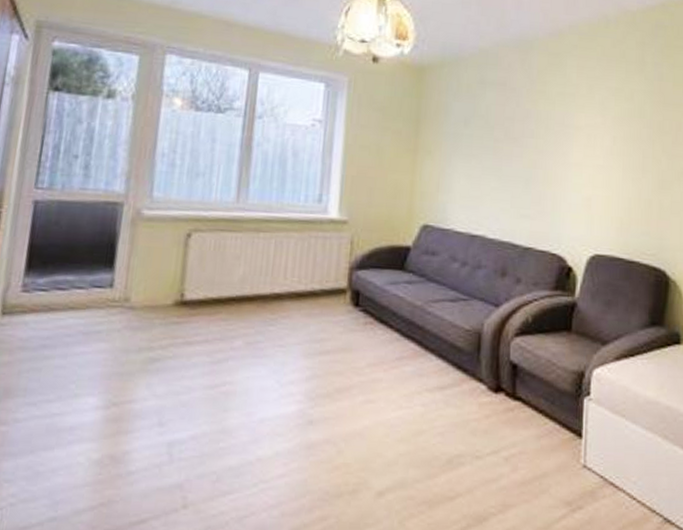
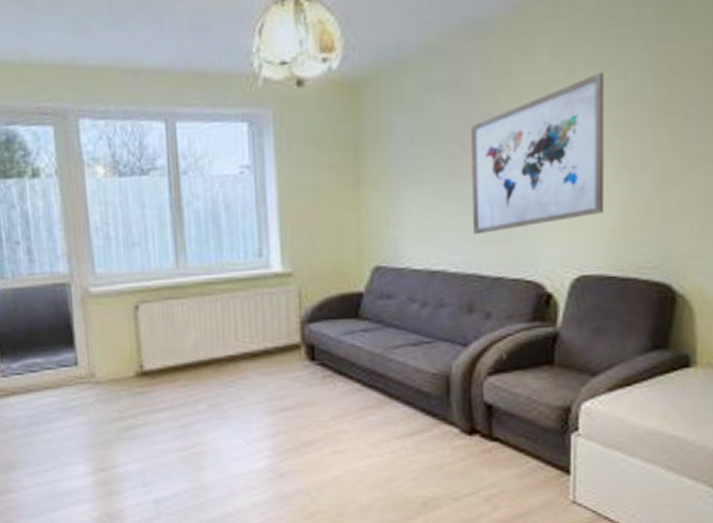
wall art: none [509,94,617,209] -> present [471,72,605,235]

